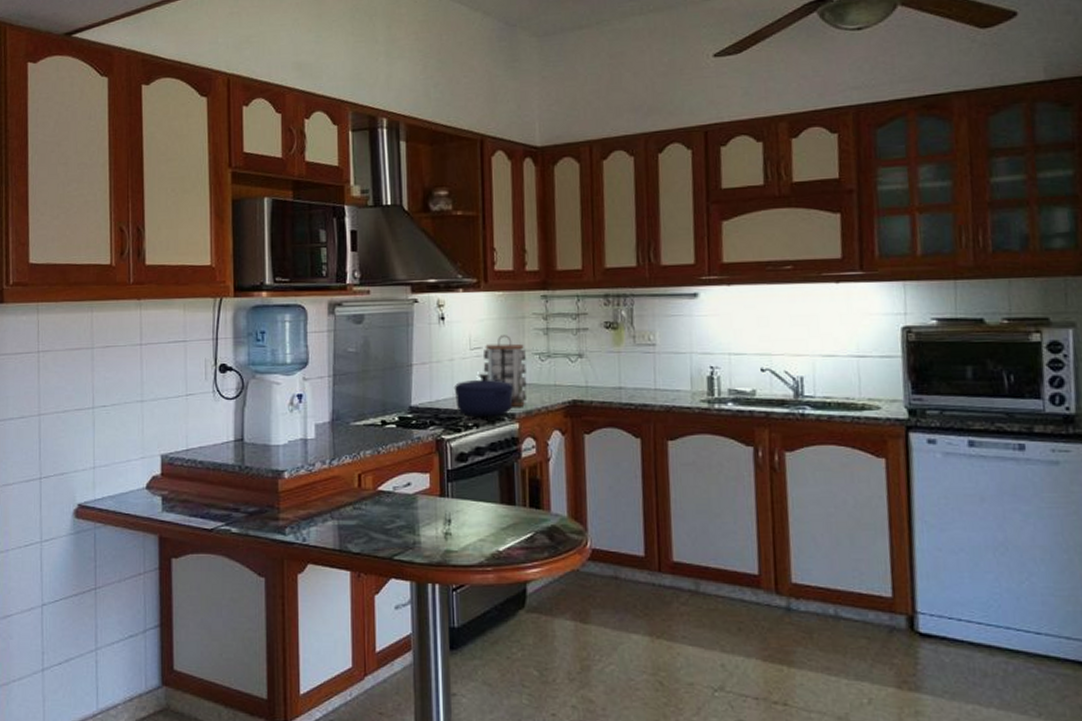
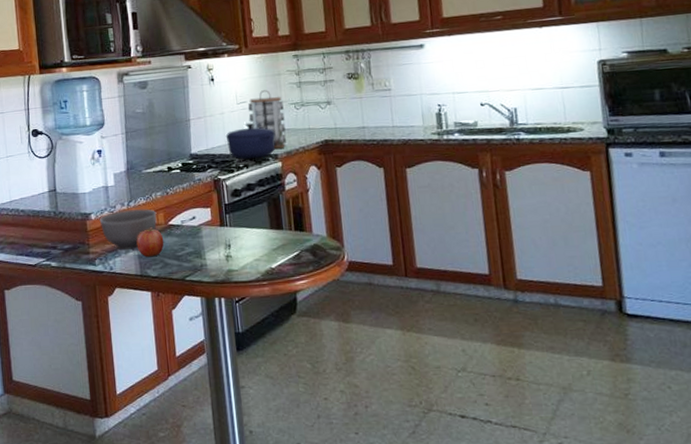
bowl: none [293,468,364,518] -> present [99,208,157,250]
fruit: none [337,492,371,529] -> present [136,227,164,257]

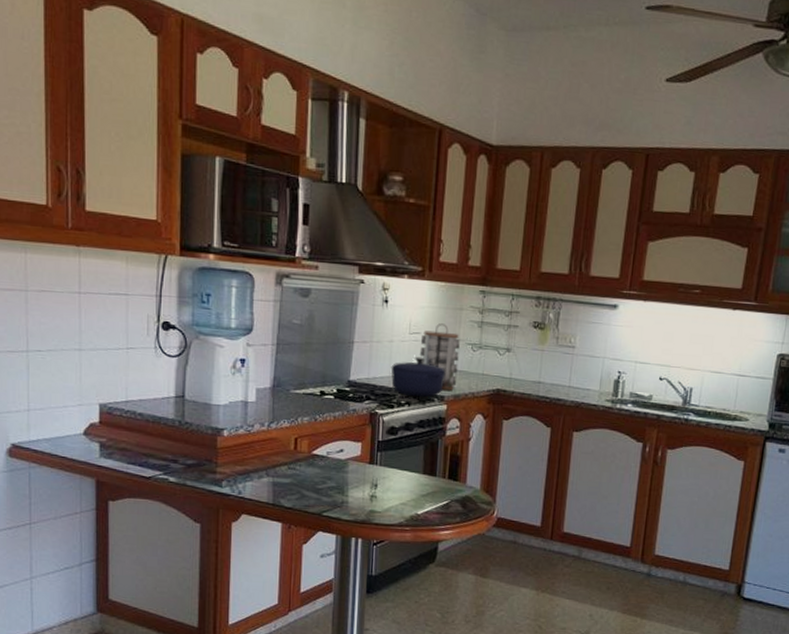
bowl: present [99,208,157,250] -> none [232,431,301,475]
fruit: present [136,227,164,257] -> none [272,454,305,487]

